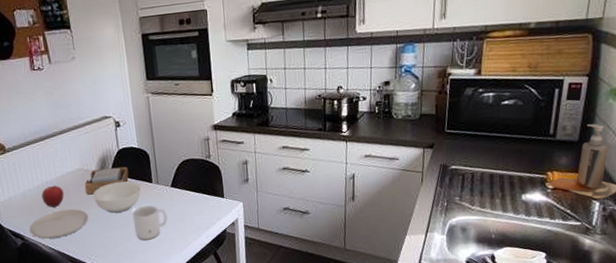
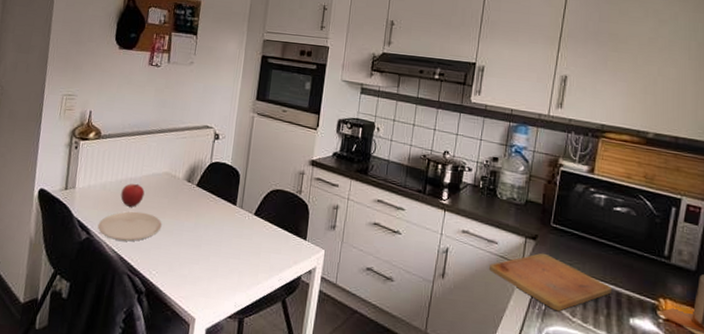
napkin holder: present [85,166,129,195] -> none [166,177,216,203]
bowl: present [92,181,141,213] -> none [172,195,224,230]
mug: present [132,205,168,240] -> none [204,228,243,268]
cutting board: none [393,157,504,205] -> present [488,252,611,312]

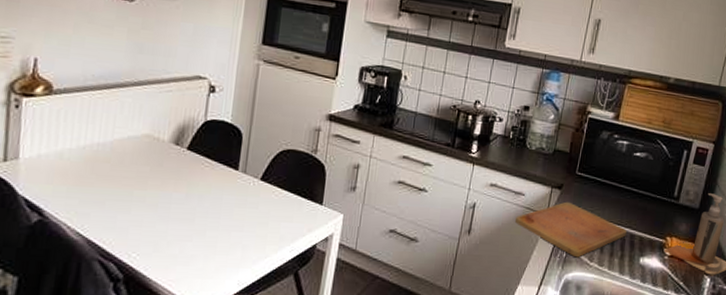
plate: present [98,211,162,242] -> none [54,184,143,221]
fruit: present [120,183,145,207] -> none [85,149,118,179]

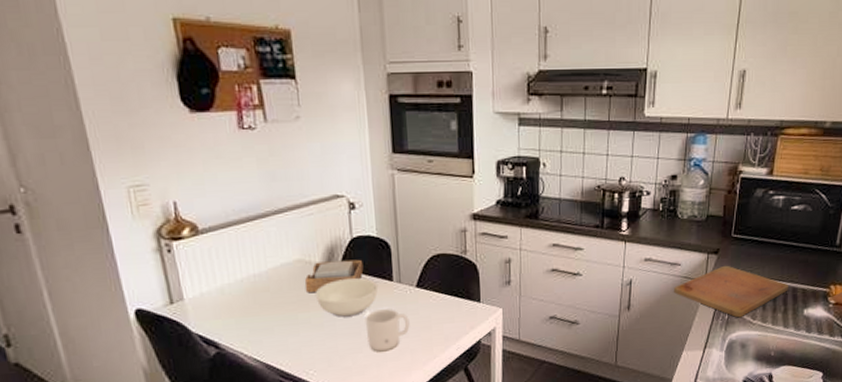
napkin holder: none [147,140,212,171] -> present [305,259,364,294]
bowl: none [155,161,223,201] -> present [315,278,379,317]
mug: none [199,198,248,243] -> present [365,309,410,352]

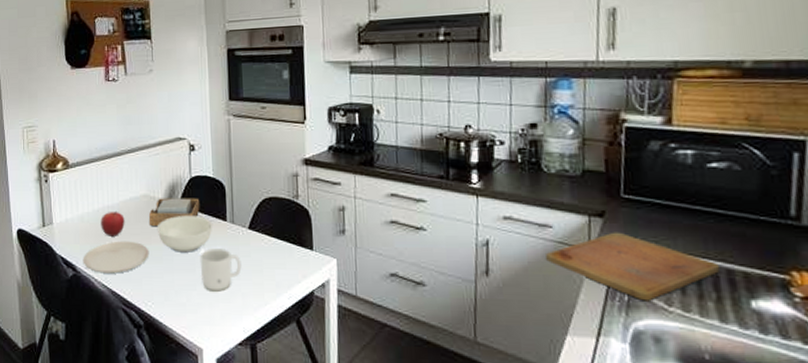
plate: none [227,310,308,348] -> present [82,241,149,274]
fruit: none [246,279,277,308] -> present [100,211,125,236]

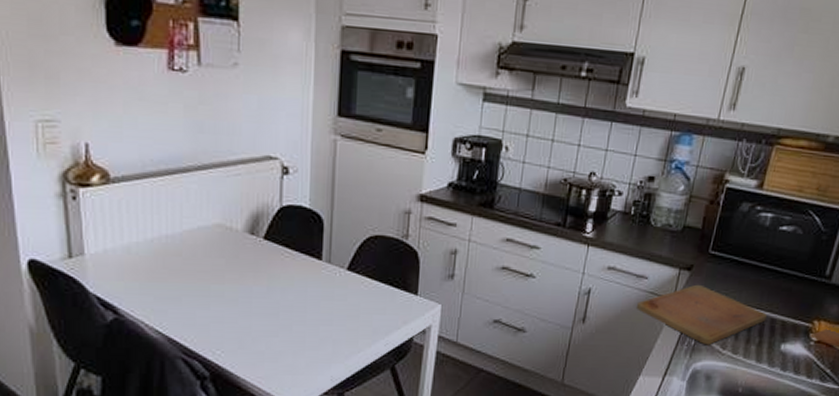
plate: present [82,241,149,274] -> none [128,278,221,318]
fruit: present [100,211,125,236] -> none [155,242,190,273]
napkin holder: present [148,198,200,227] -> none [222,229,291,264]
bowl: present [156,216,213,252] -> none [232,252,305,295]
mug: present [199,248,242,292] -> none [284,290,336,338]

